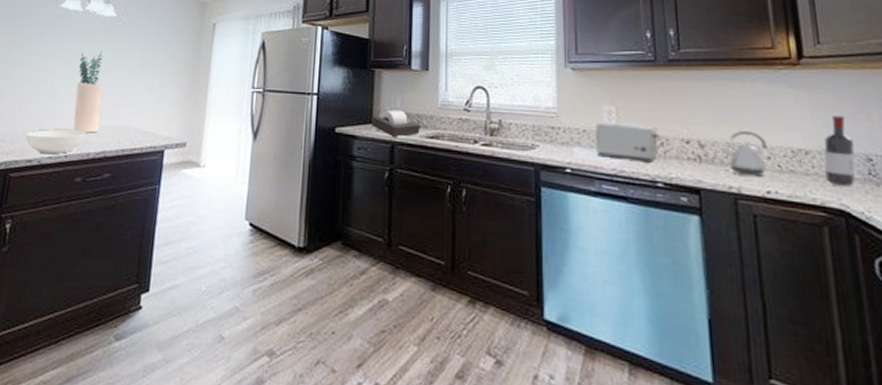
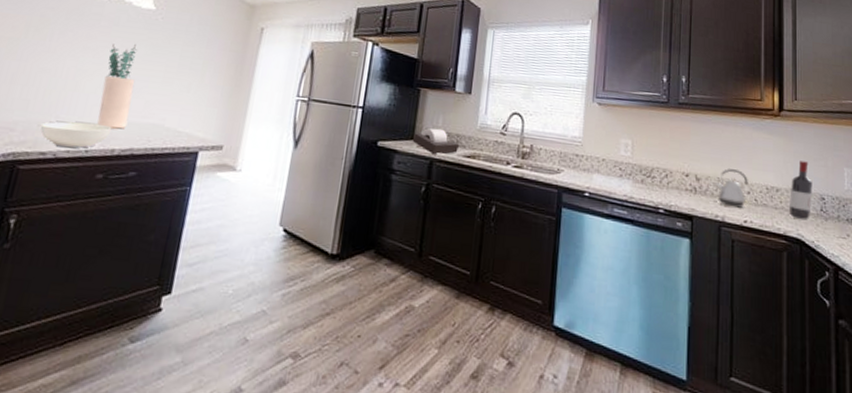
toaster: present [596,122,660,163] -> none [612,153,665,191]

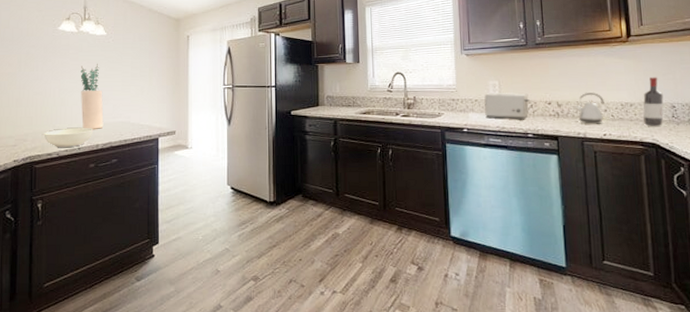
paper towel holder: present [412,127,460,155] -> none [317,94,356,115]
toaster: none [612,153,665,191] -> present [484,92,530,120]

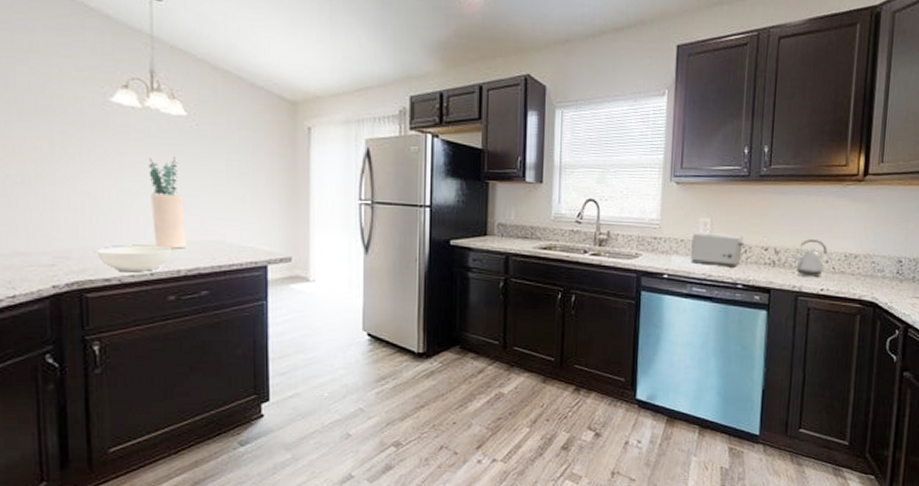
wine bottle: present [643,77,664,127] -> none [865,225,892,284]

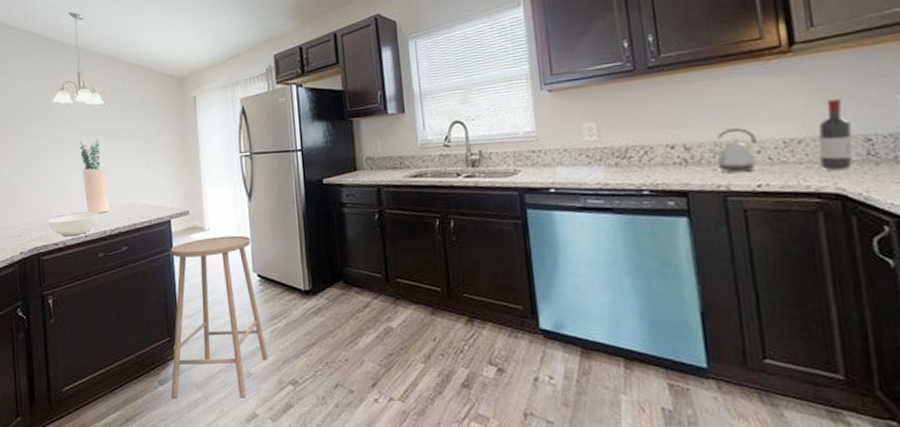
stool: none [253,289,371,461] -> present [170,235,268,399]
toaster: present [691,233,745,268] -> none [576,135,643,174]
wine bottle: none [865,225,892,284] -> present [818,99,853,171]

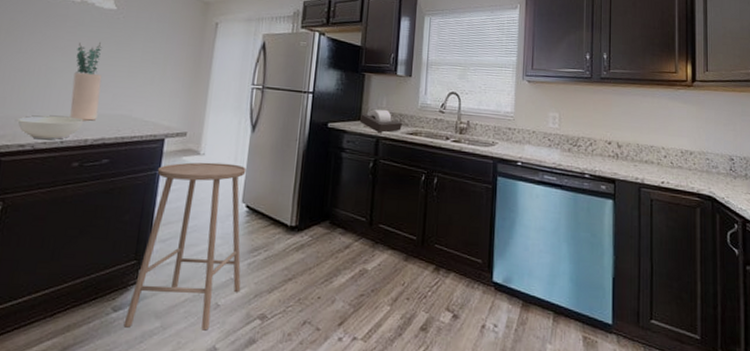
paper towel holder: none [355,154,404,181] -> present [359,109,403,133]
kettle: present [711,128,760,173] -> none [635,136,665,170]
wine bottle: present [818,99,853,171] -> none [701,126,723,180]

